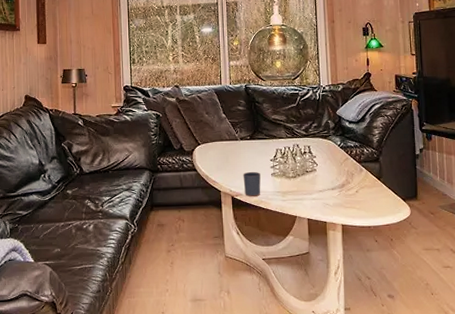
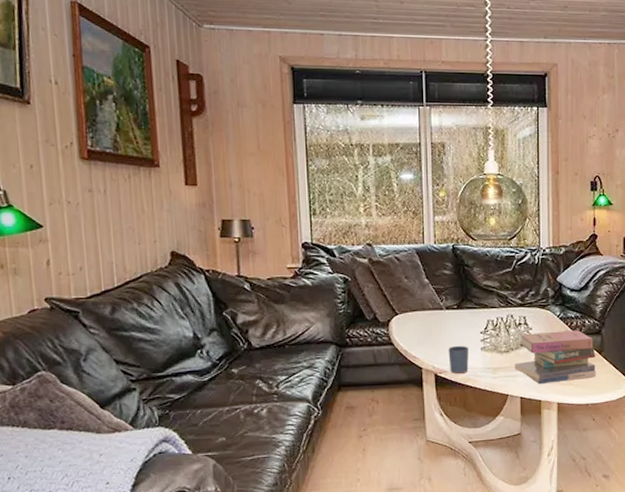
books: none [301,158,376,207] -> present [514,330,596,384]

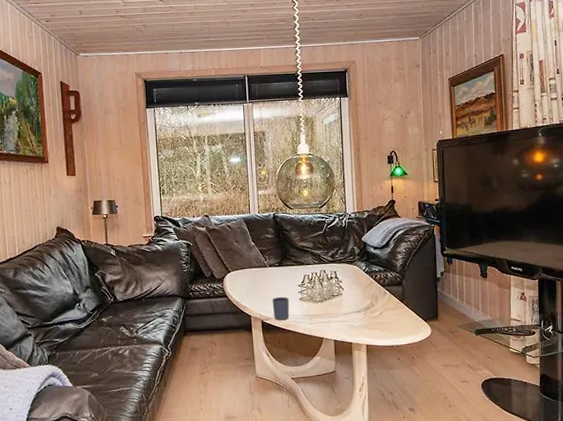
books: present [514,330,596,384] -> none [328,282,399,328]

